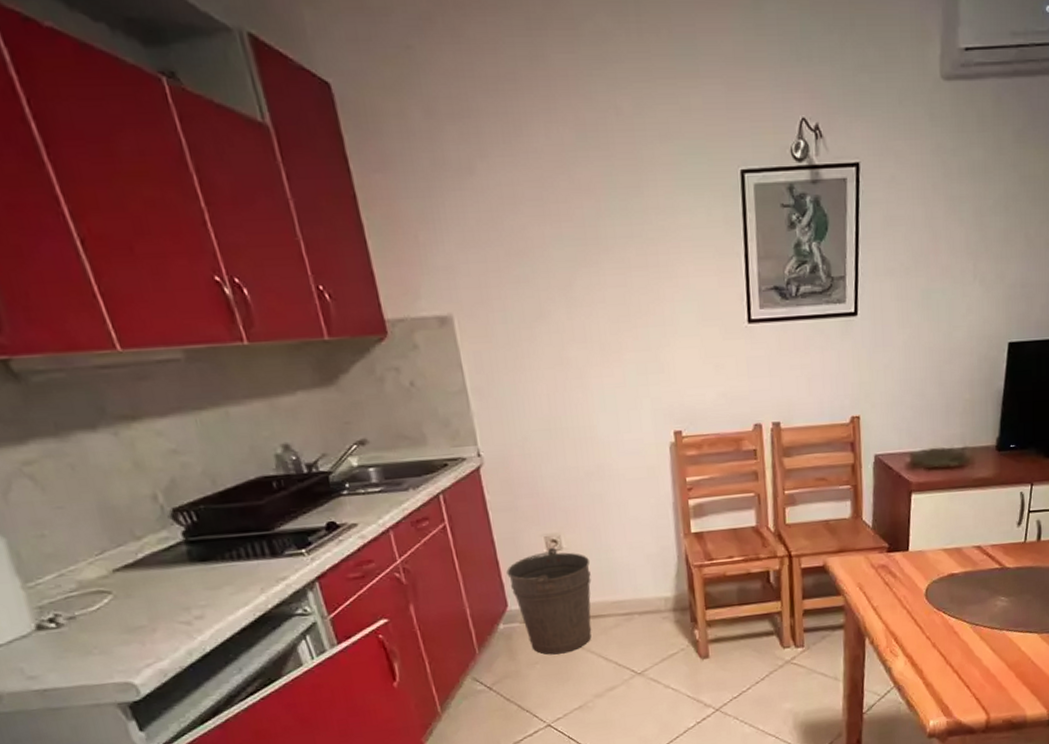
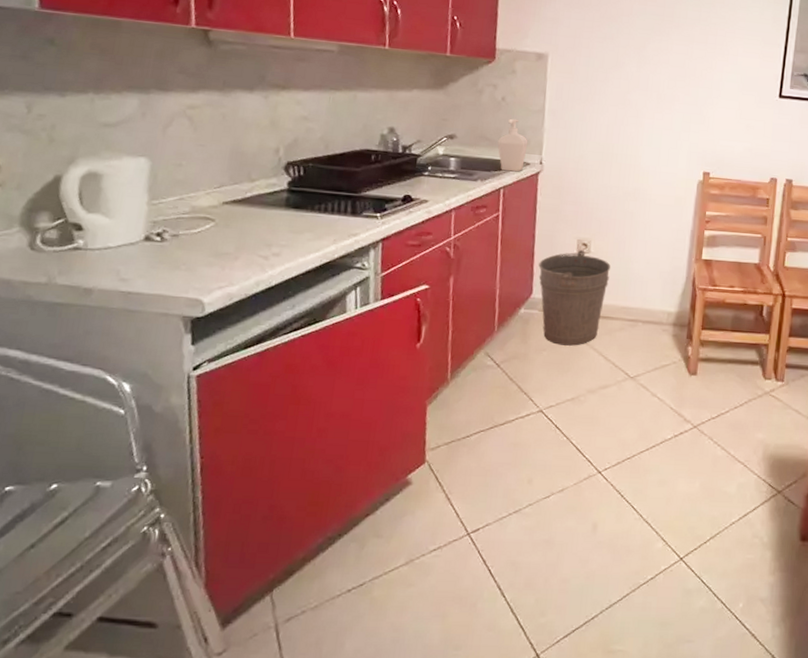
soap bottle: none [419,406,460,473] -> present [497,118,528,172]

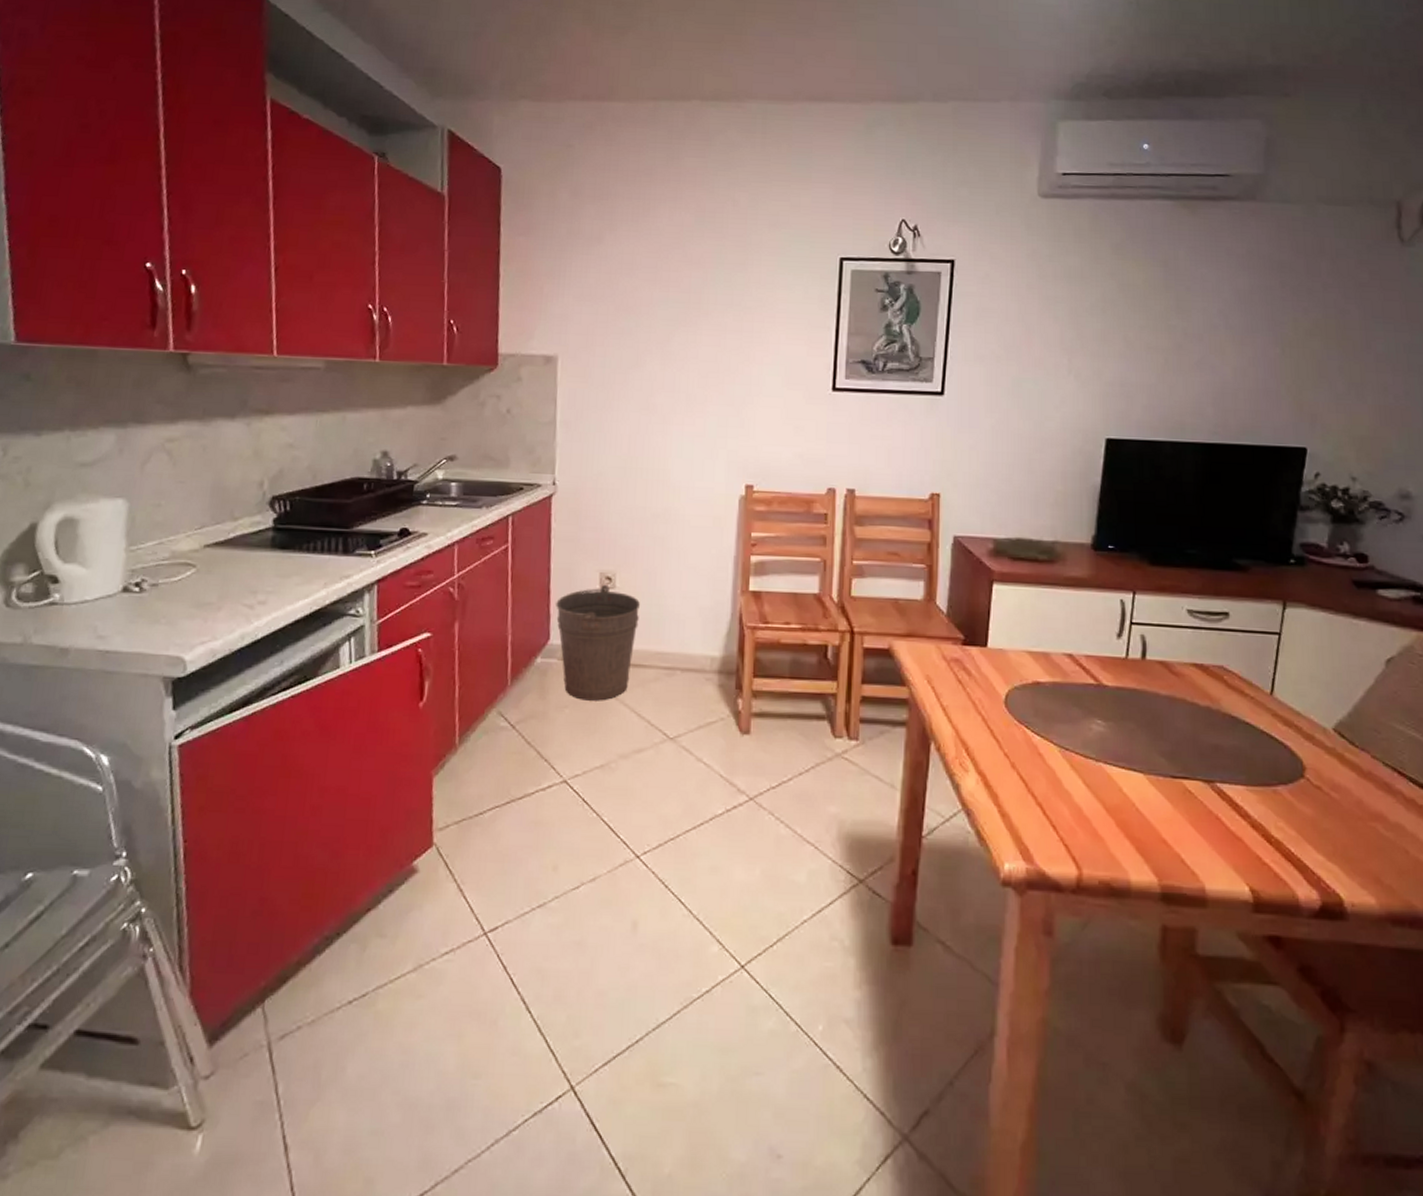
soap bottle: present [497,118,528,172] -> none [503,433,539,496]

